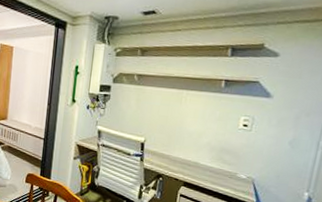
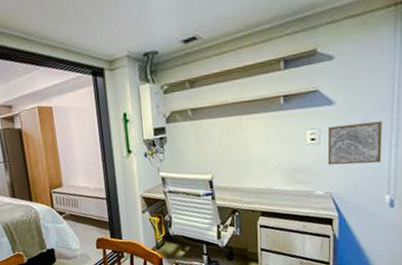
wall art: none [255,117,314,161] -> present [327,121,382,165]

